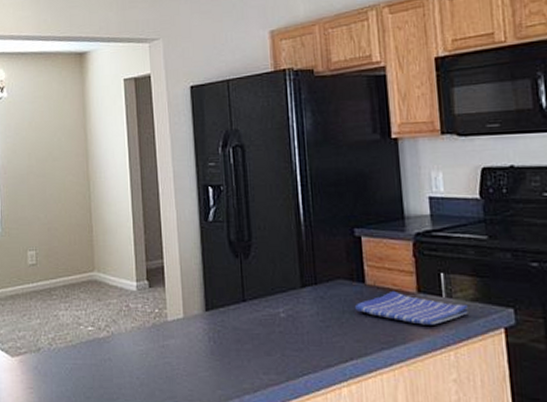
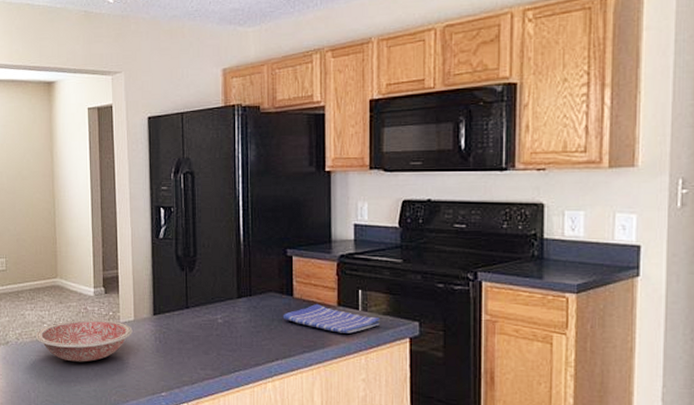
bowl: none [71,318,182,370] -> present [36,319,133,362]

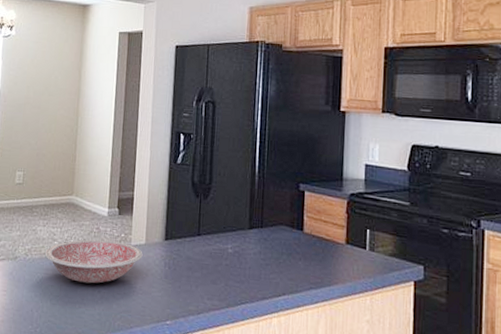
dish towel: present [282,303,380,334] -> none [292,240,386,273]

